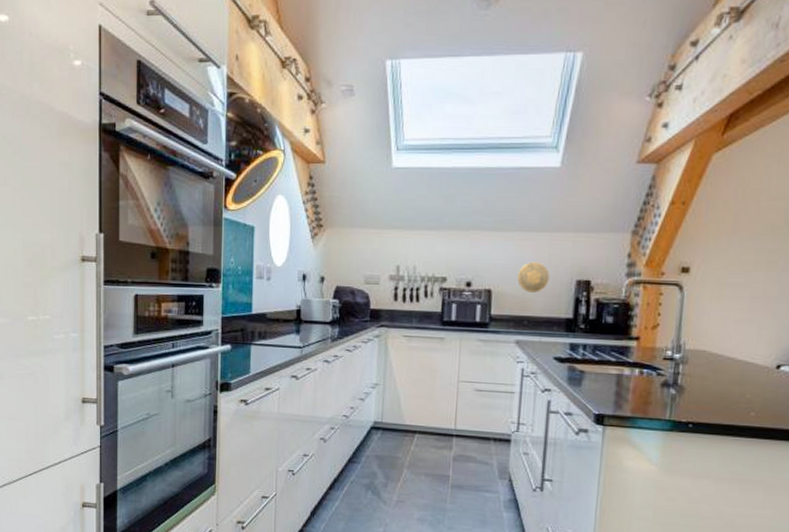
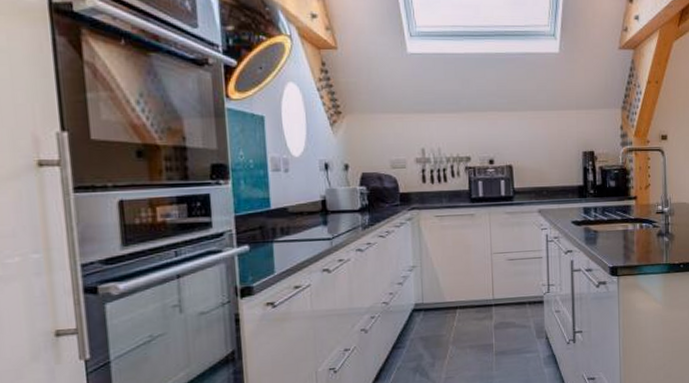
decorative plate: present [517,261,550,293] -> none [534,137,561,165]

